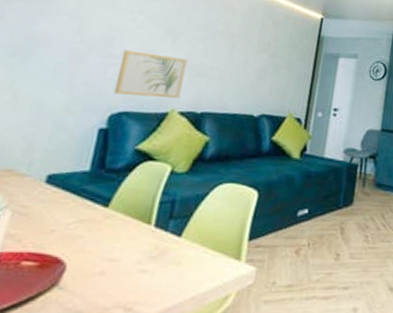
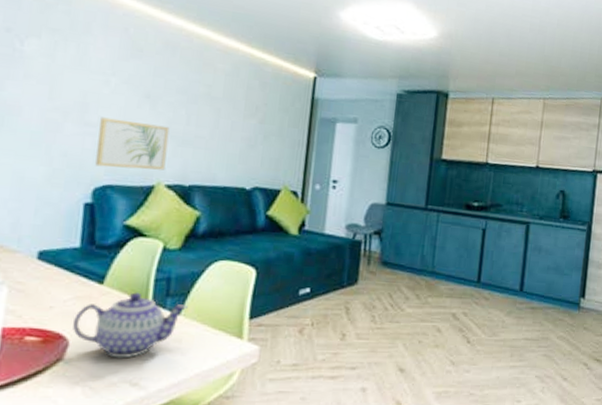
teapot: none [72,215,190,283] -> present [73,292,188,359]

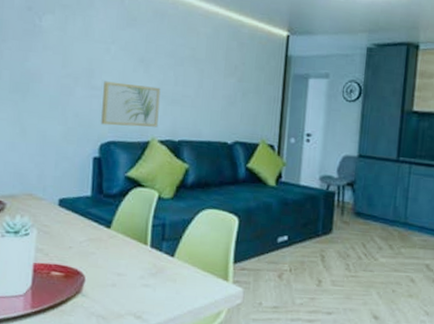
teapot: present [73,292,188,359] -> none [88,236,180,294]

